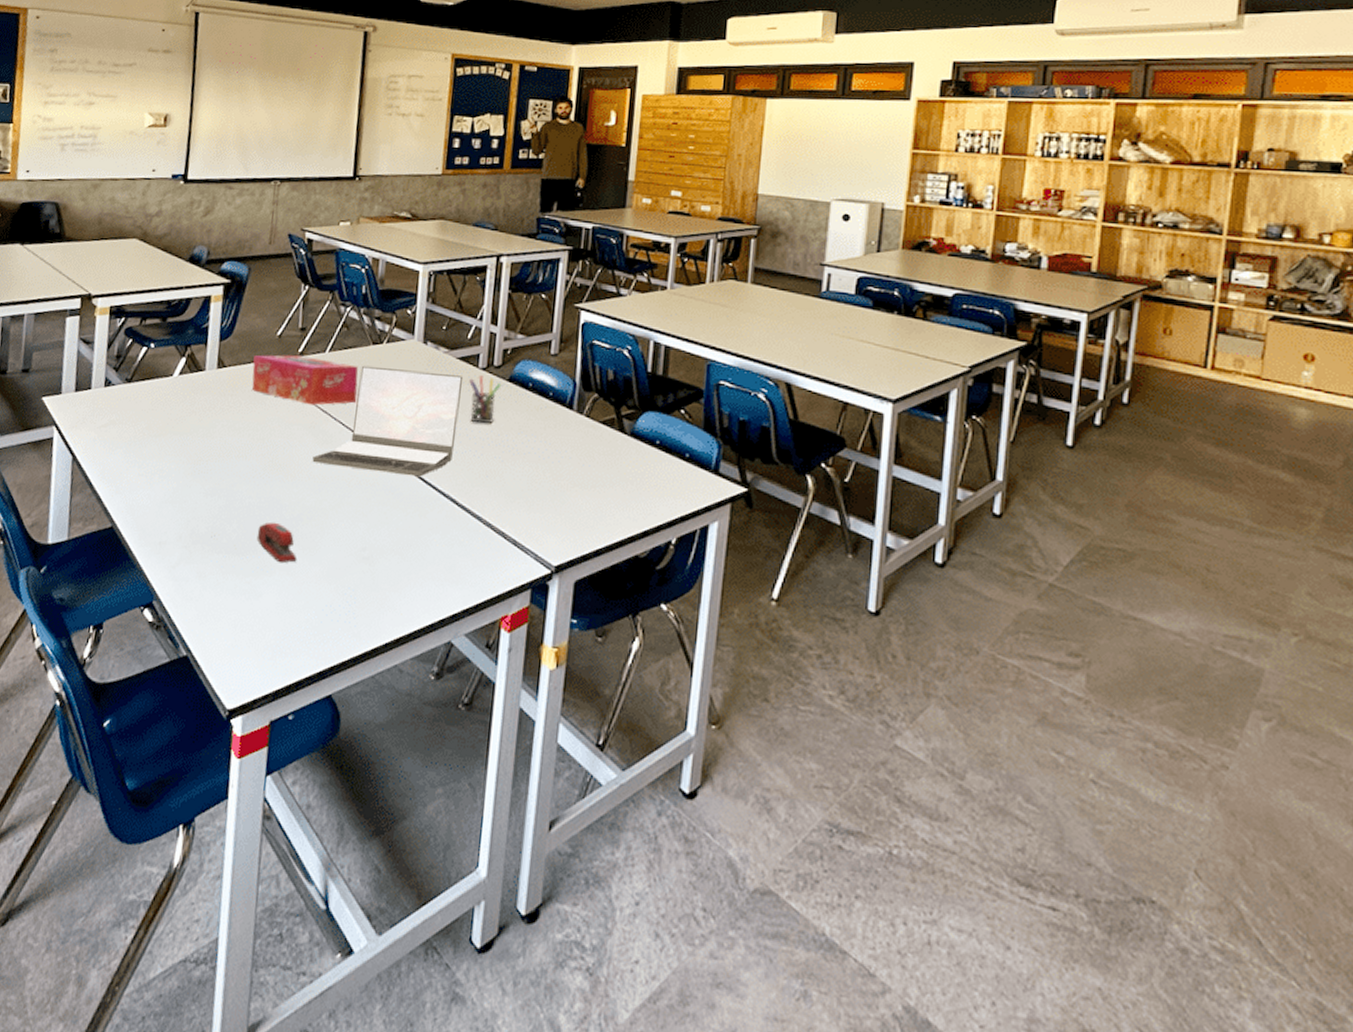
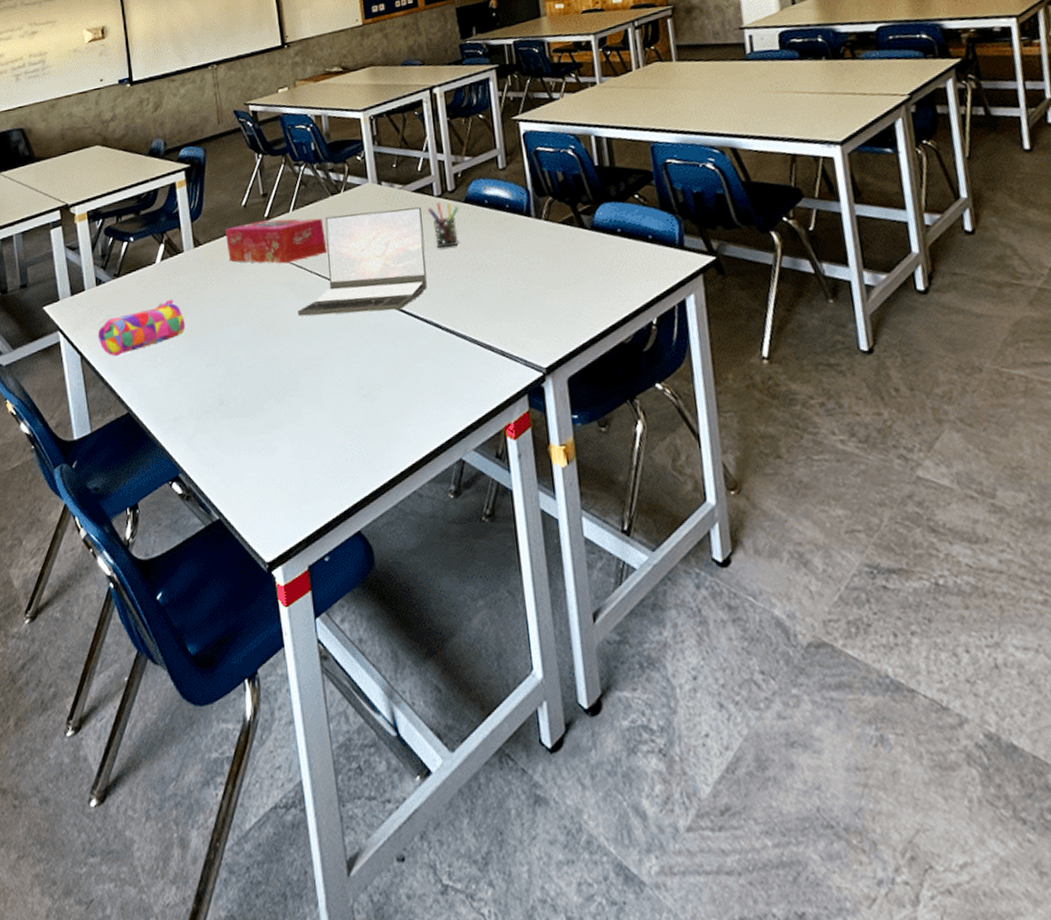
pencil case: none [95,417,192,465] -> present [97,299,186,356]
stapler: present [256,522,297,563] -> none [261,379,303,416]

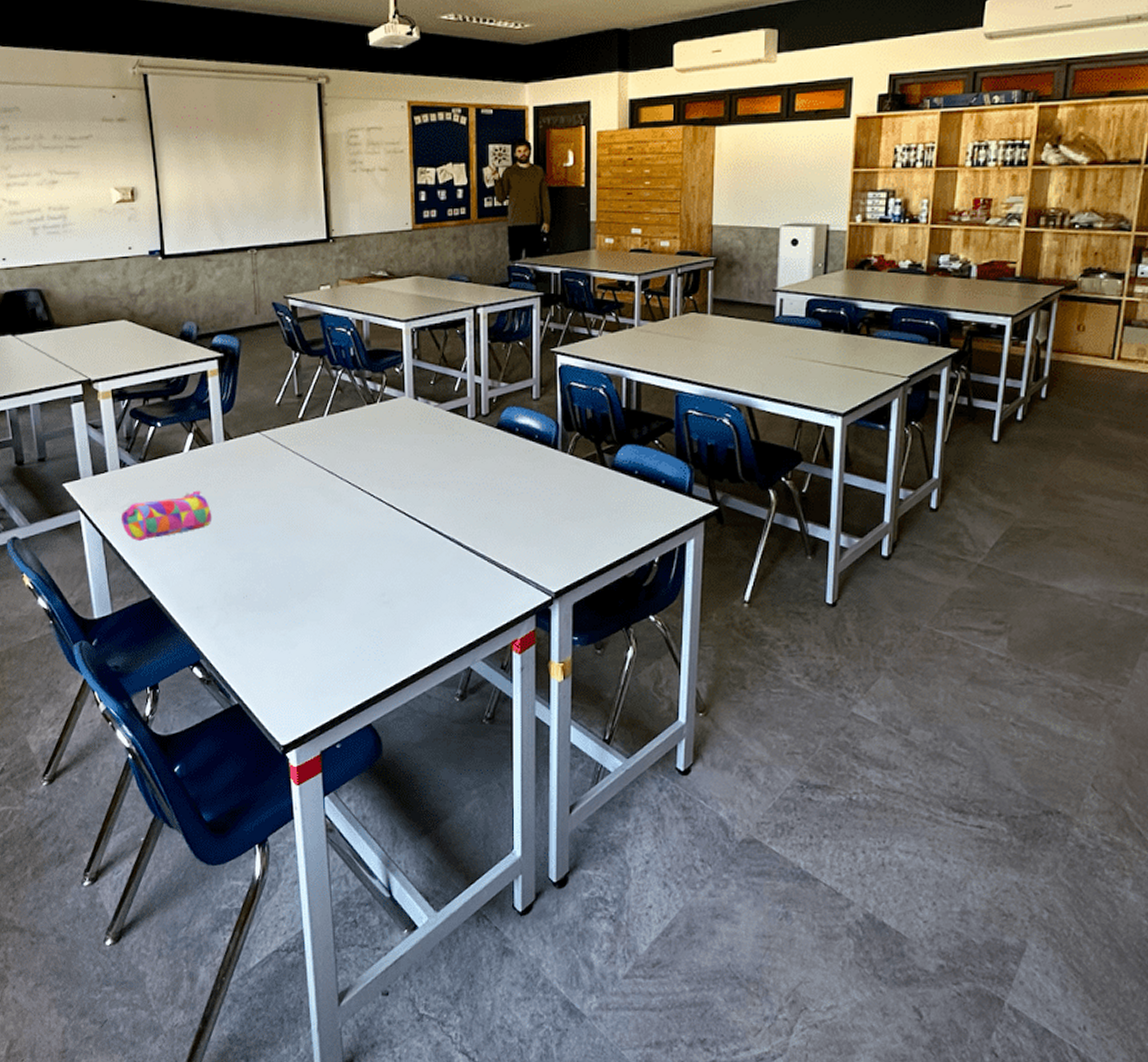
tissue box: present [225,218,328,264] -> none [257,422,359,467]
laptop: present [297,207,427,317] -> none [326,425,455,525]
pen holder: present [428,203,459,249] -> none [461,425,491,470]

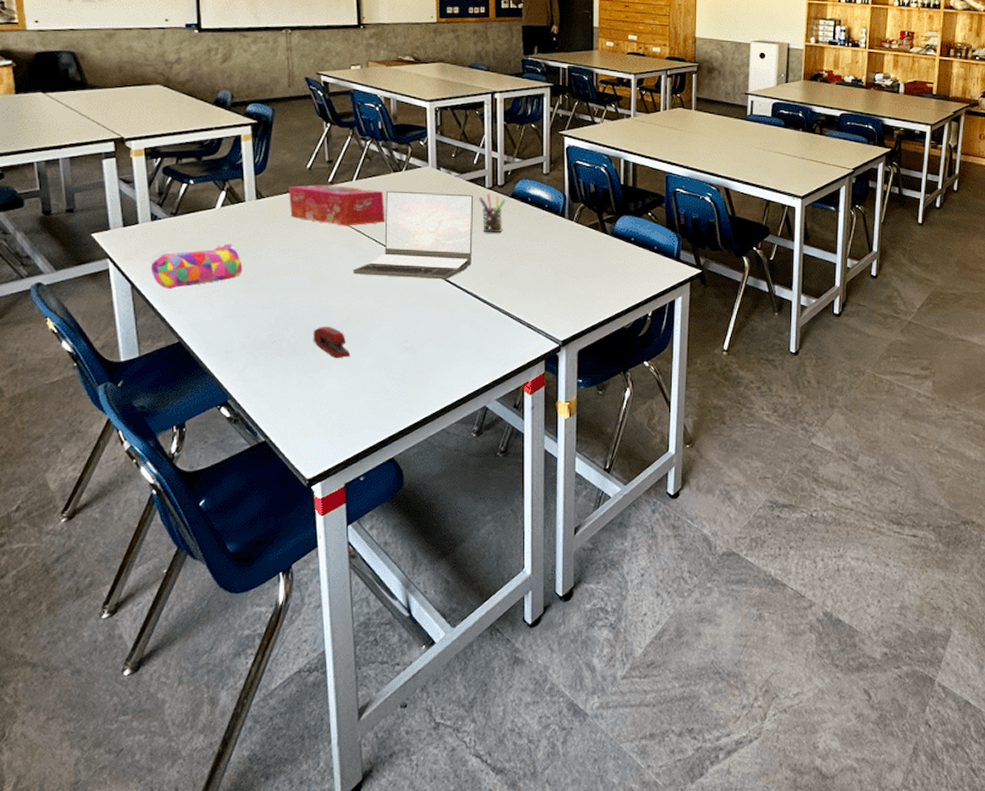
tissue box: none [257,422,359,467] -> present [289,185,385,226]
stapler: none [285,578,325,615] -> present [313,326,351,359]
laptop: none [326,425,455,525] -> present [353,190,474,280]
pen holder: none [461,425,491,470] -> present [479,194,506,233]

